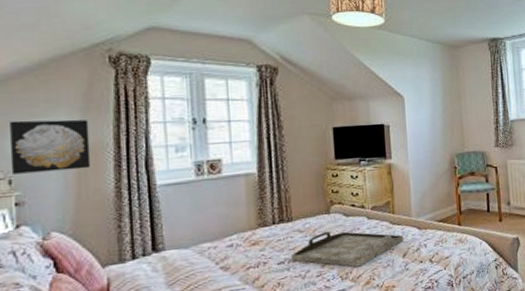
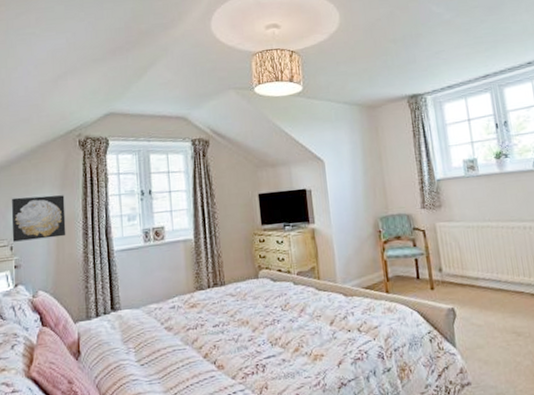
serving tray: present [290,232,404,267] -> none [224,296,330,333]

